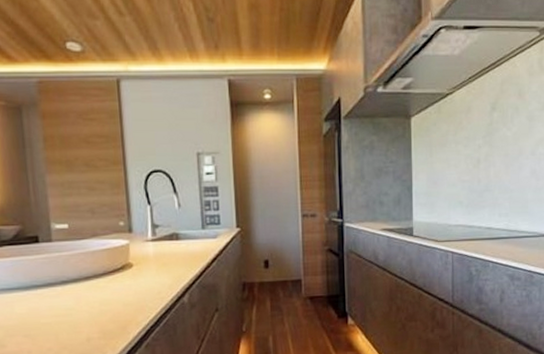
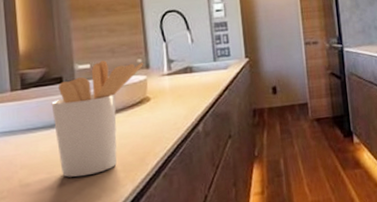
utensil holder: none [26,221,127,342] -> present [51,61,144,177]

